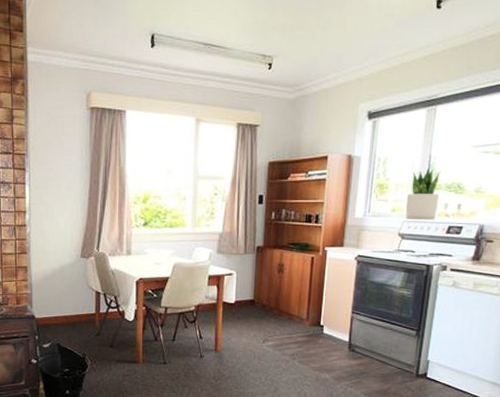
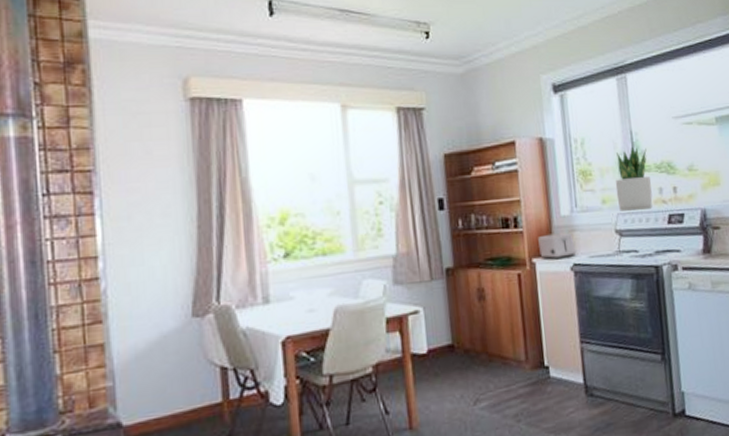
toaster: none [332,230,362,250] -> present [538,232,577,260]

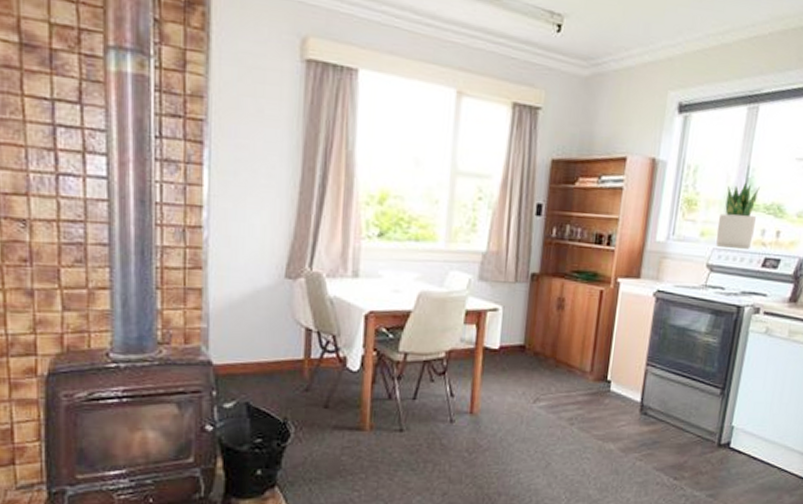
toaster: present [538,232,577,260] -> none [626,257,664,284]

